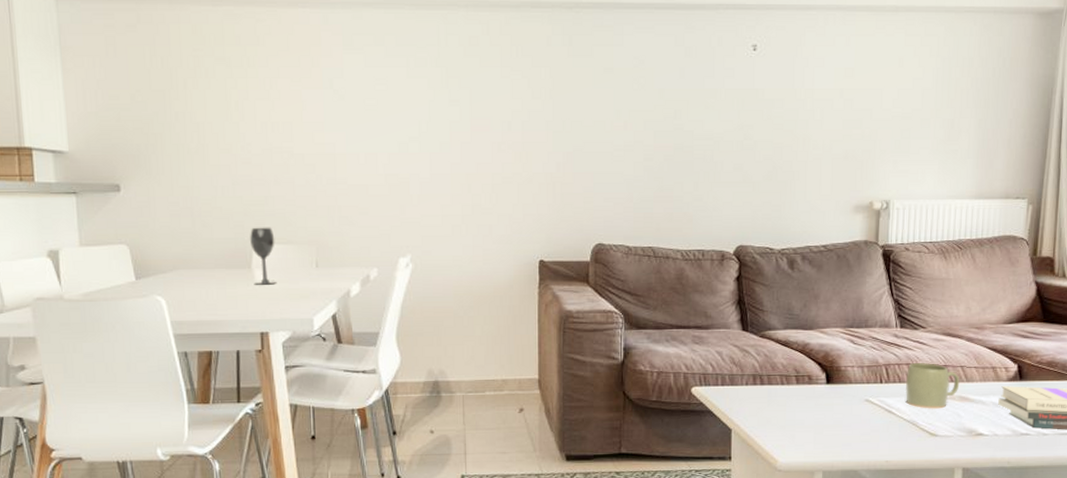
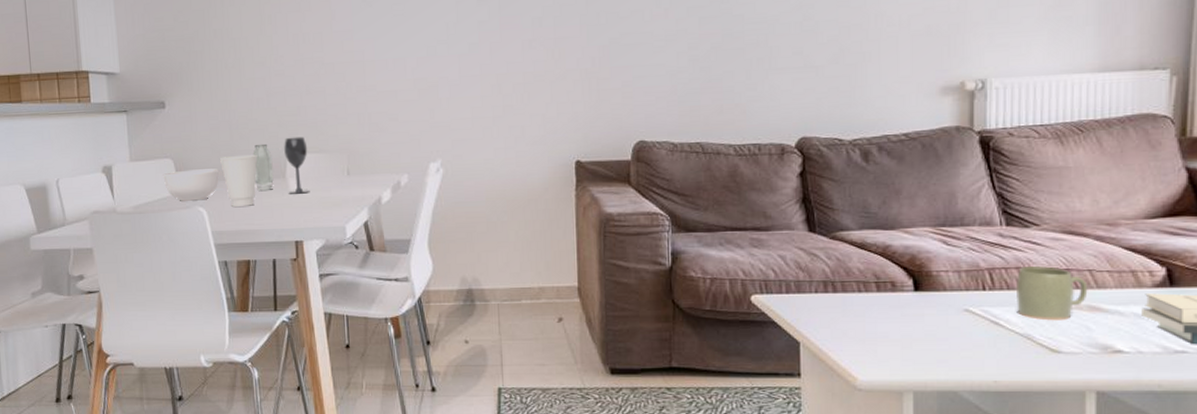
bowl: none [117,256,180,291] -> present [163,168,220,202]
cup: none [181,243,222,297] -> present [220,154,258,208]
vase: none [216,232,239,282] -> present [252,143,274,192]

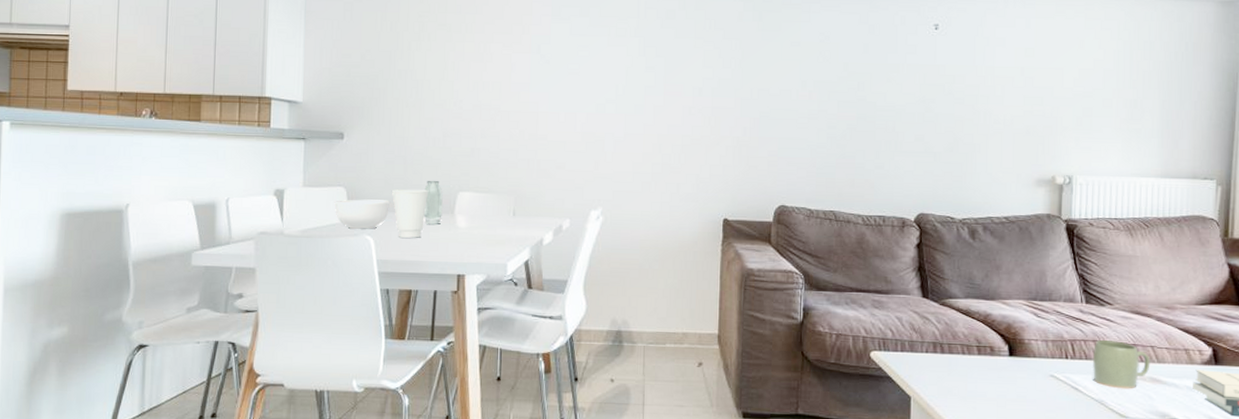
wine glass: present [284,136,310,194] -> none [455,176,478,230]

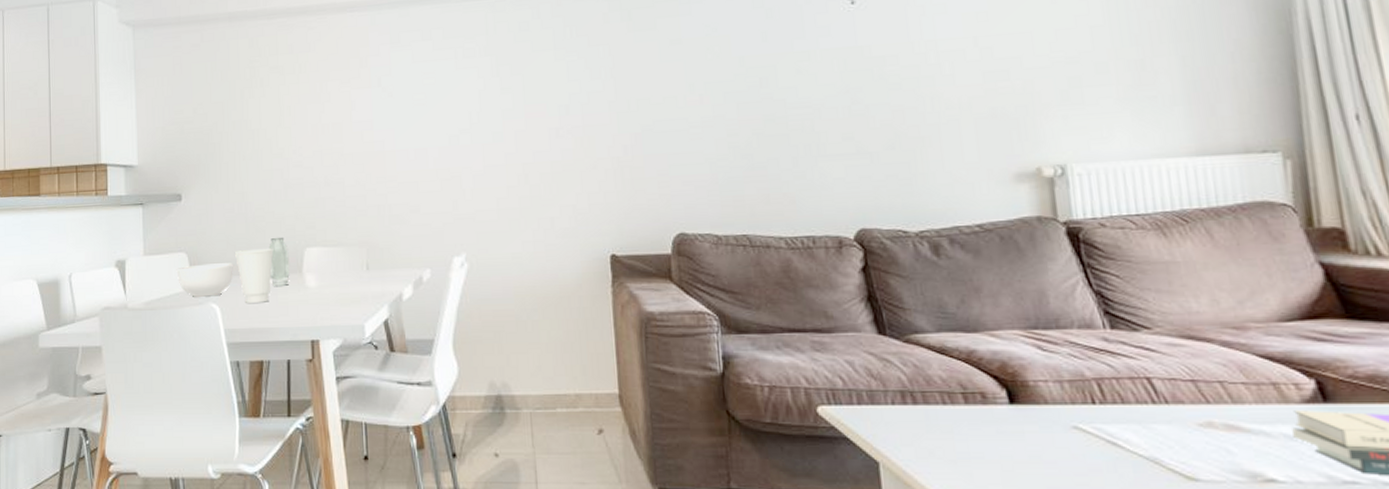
mug: present [1092,340,1151,390] -> none [1131,377,1222,442]

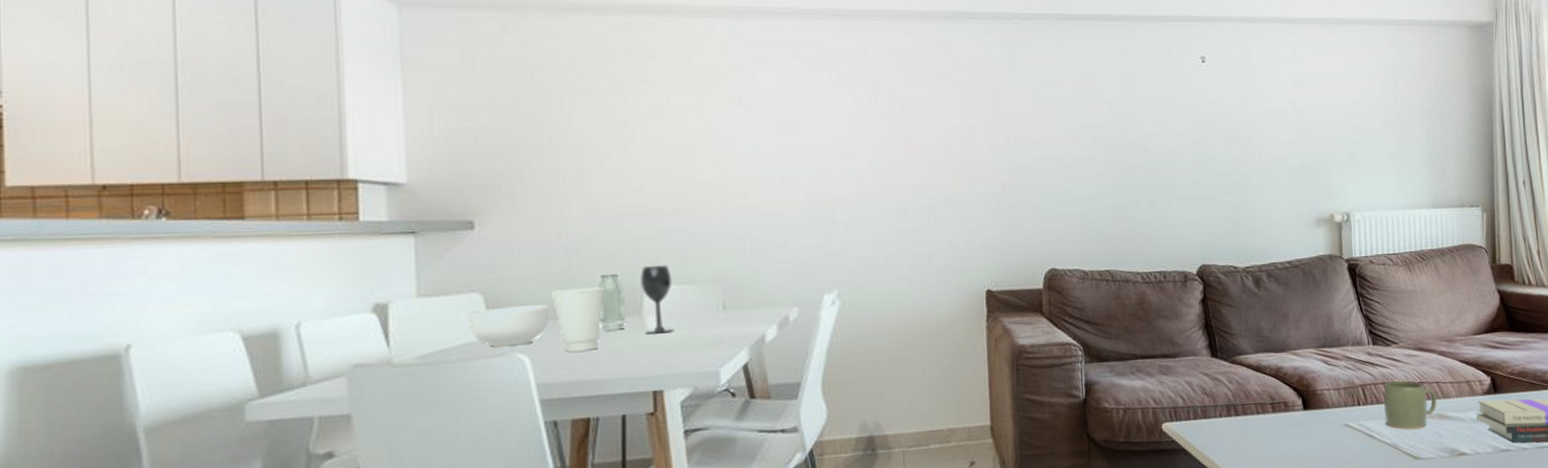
wine glass: none [301,229,328,290] -> present [641,265,674,334]
mug: none [1131,377,1222,442] -> present [1383,380,1437,431]

